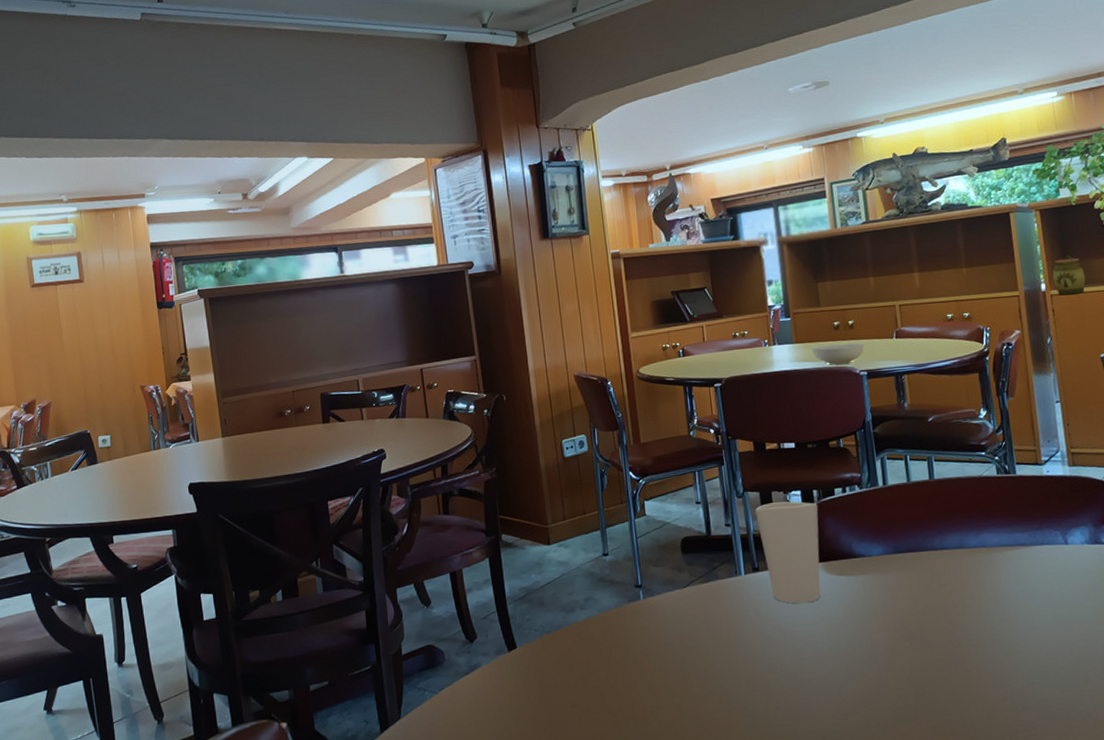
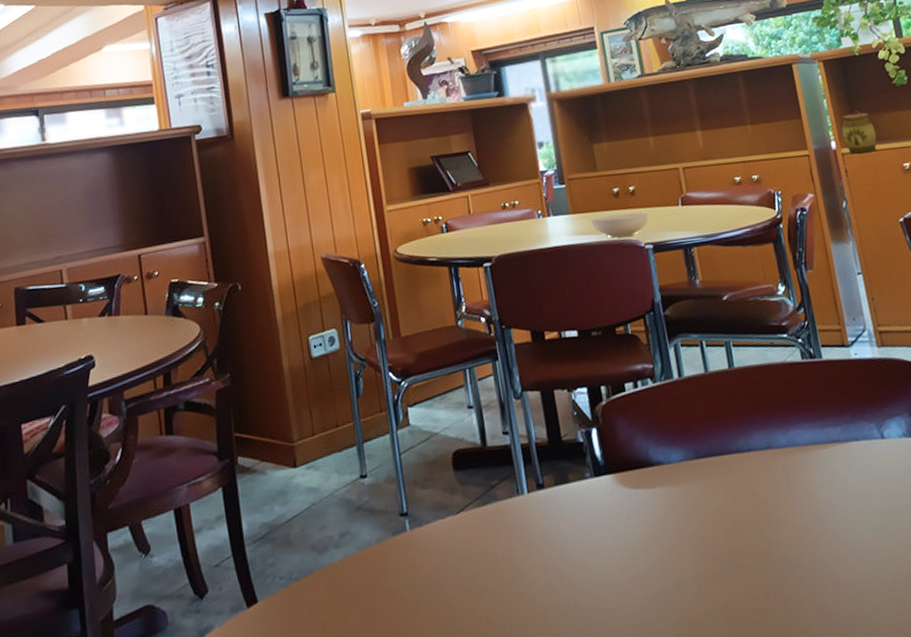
cup: present [755,501,821,604] -> none [536,400,616,527]

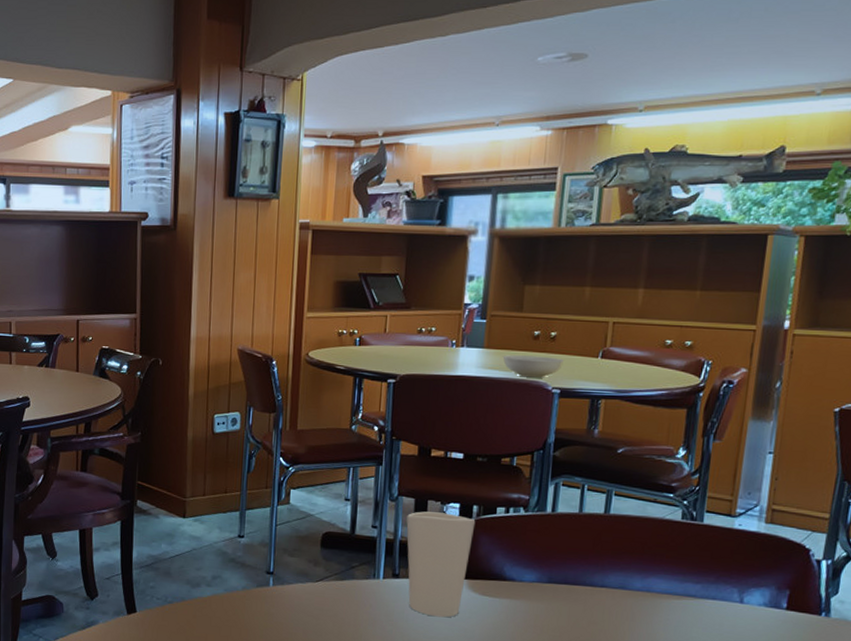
cup: none [536,400,616,527] -> present [406,511,476,618]
decorative jar: present [842,110,877,154] -> none [800,293,841,338]

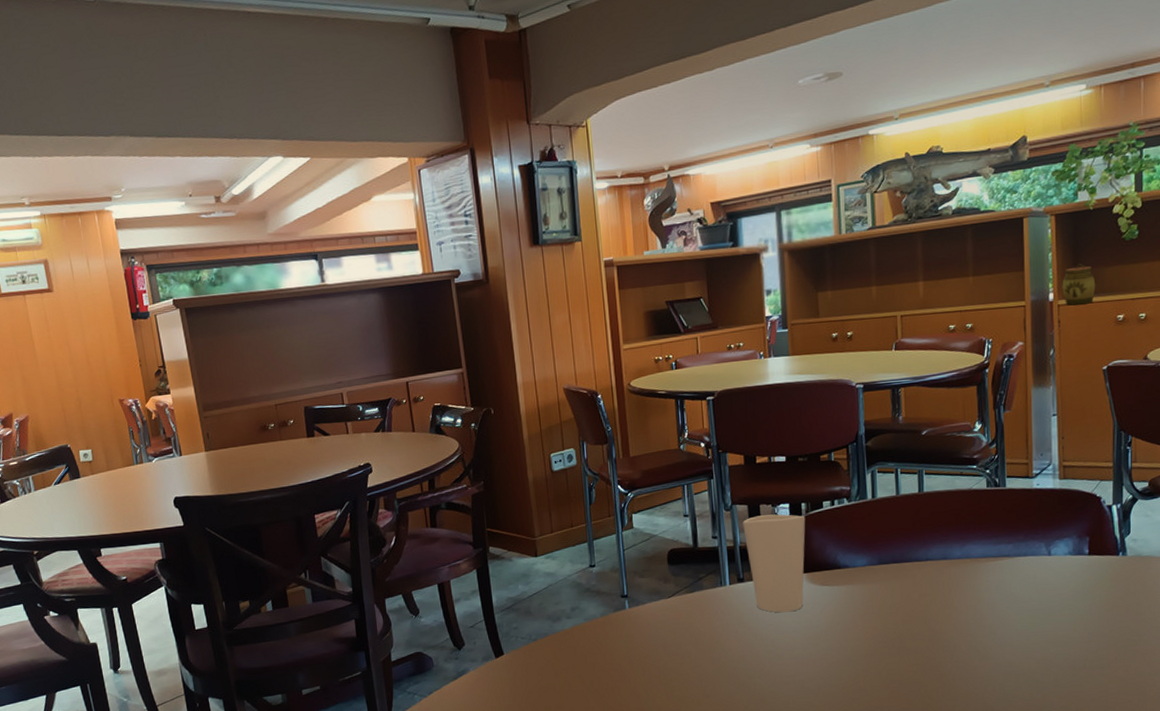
bowl: present [502,355,565,378] -> none [807,355,863,378]
decorative jar: none [800,293,841,338] -> present [1062,264,1096,306]

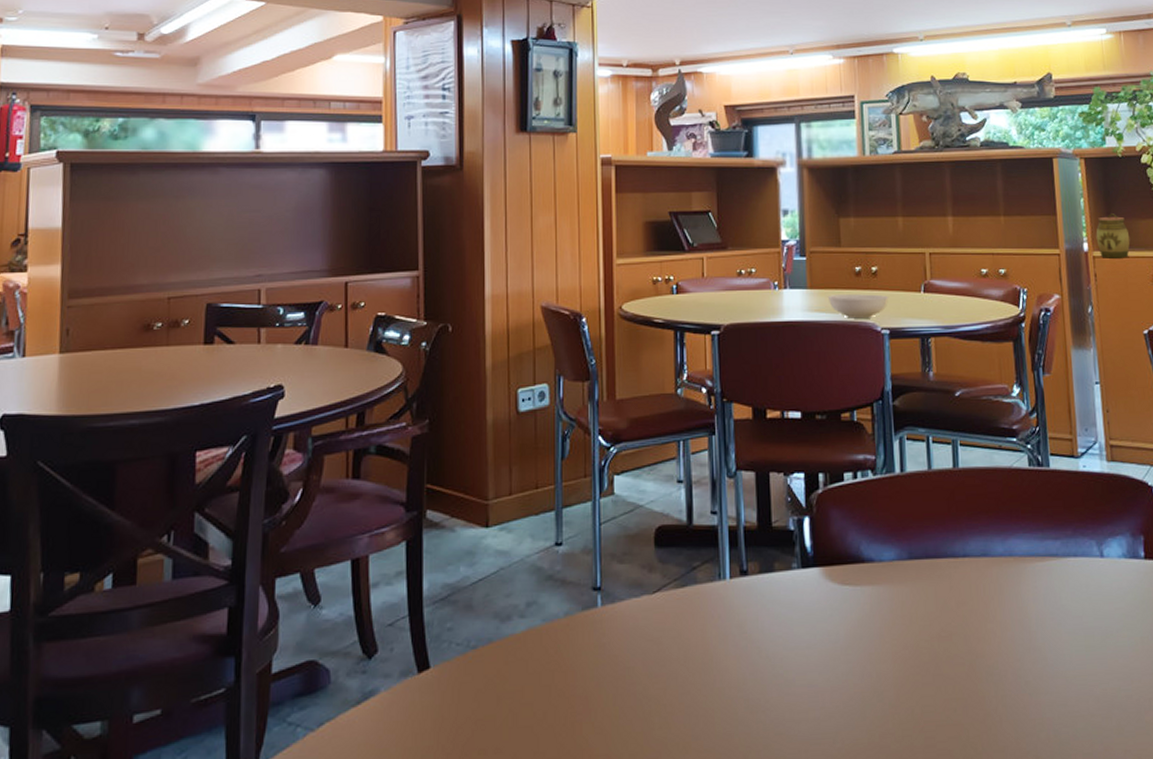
cup: present [743,514,806,613] -> none [749,486,824,621]
bowl: none [807,355,863,378] -> present [827,294,889,319]

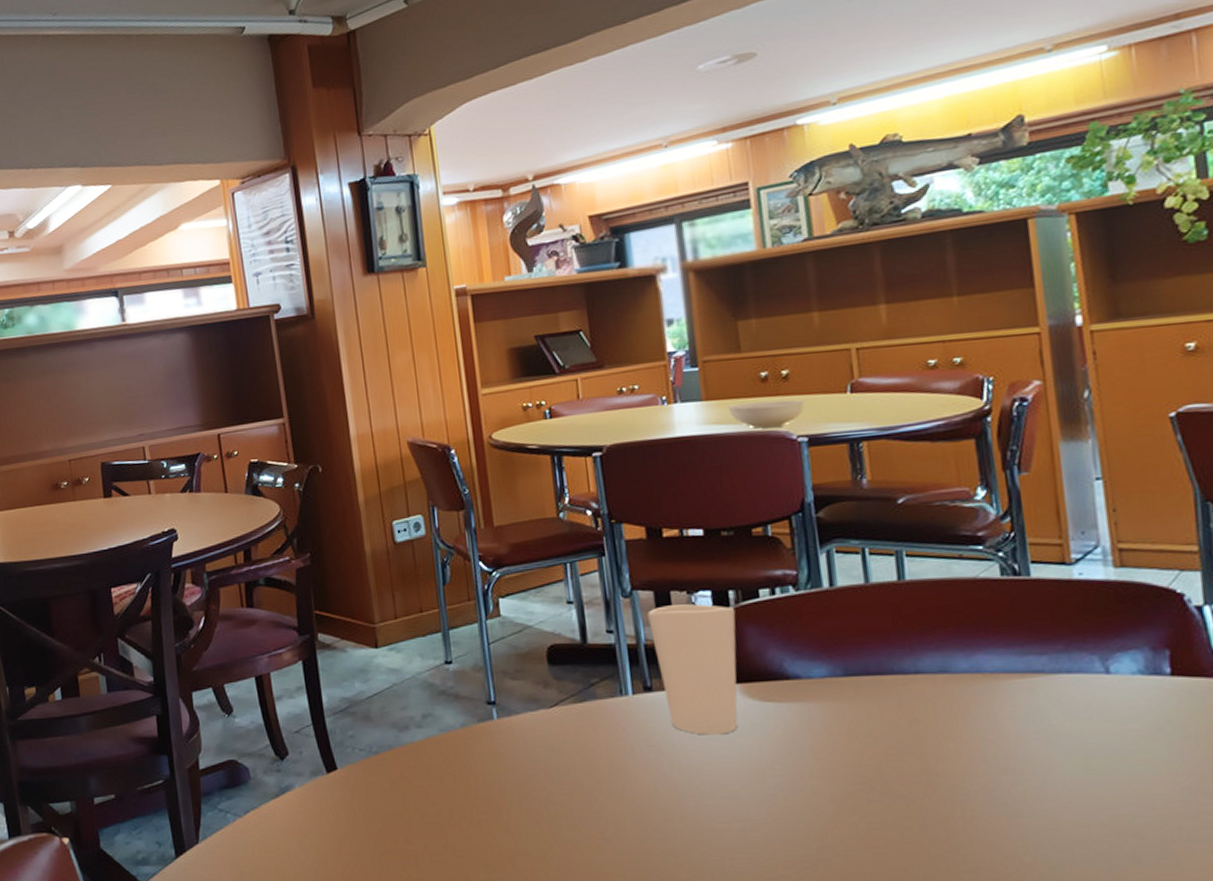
cup: none [749,486,824,621] -> present [648,604,738,735]
decorative jar: present [1096,213,1130,258] -> none [1094,276,1148,332]

